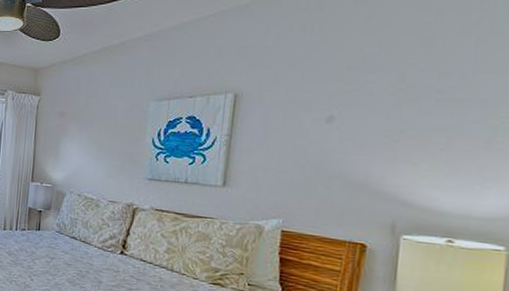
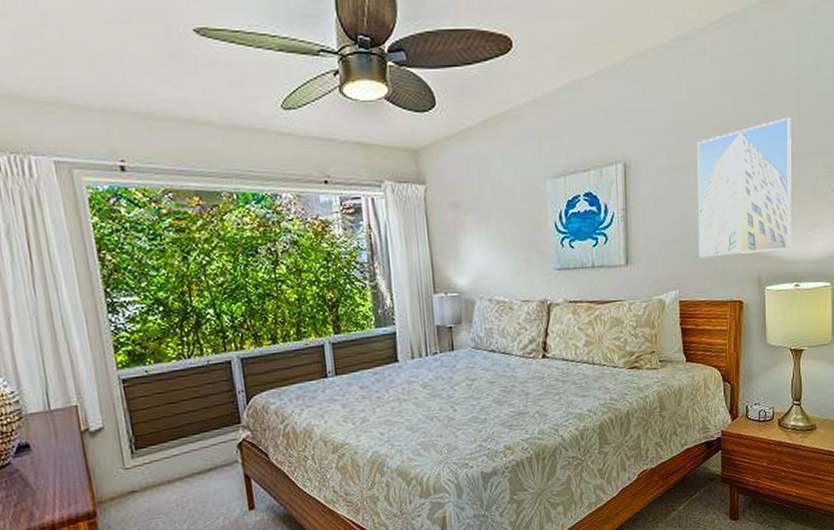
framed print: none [312,62,463,200] -> present [697,118,791,258]

